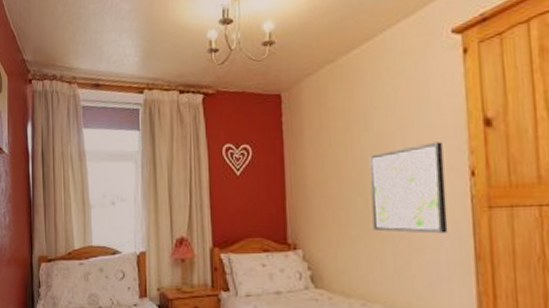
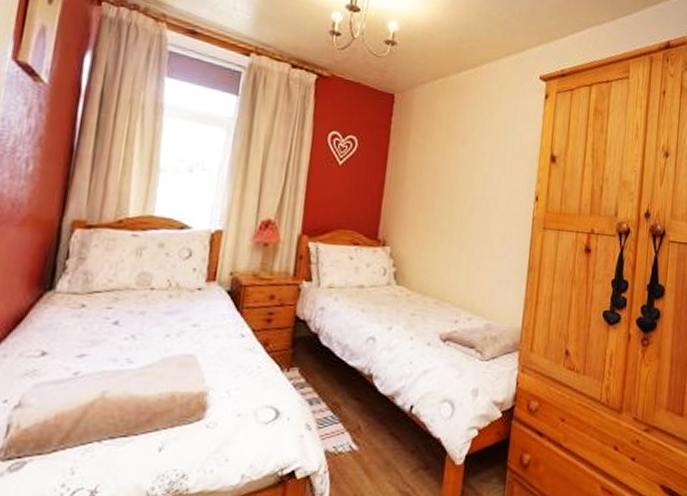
wall art: present [369,141,448,234] -> none [455,167,519,246]

